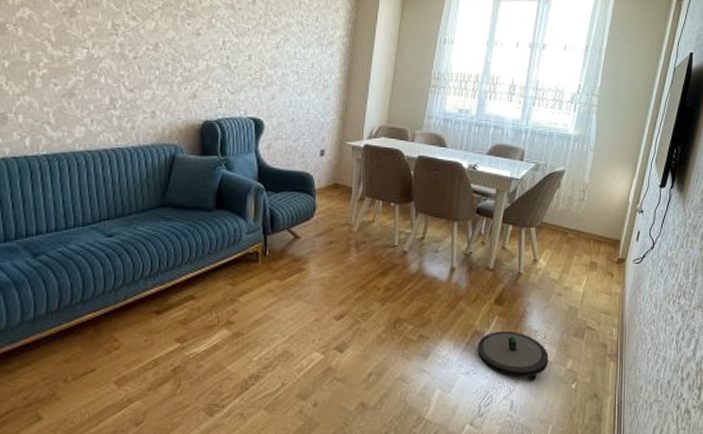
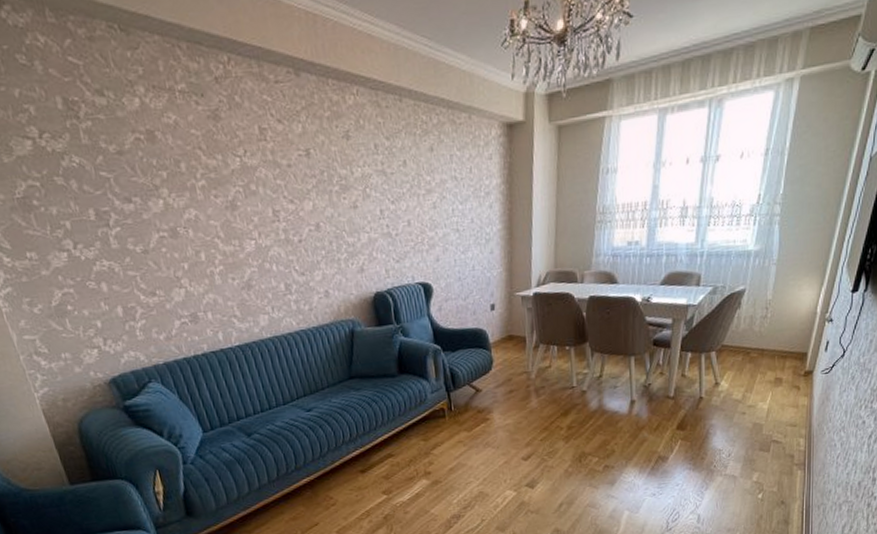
robot vacuum: present [477,330,549,381] -> none [662,452,734,496]

